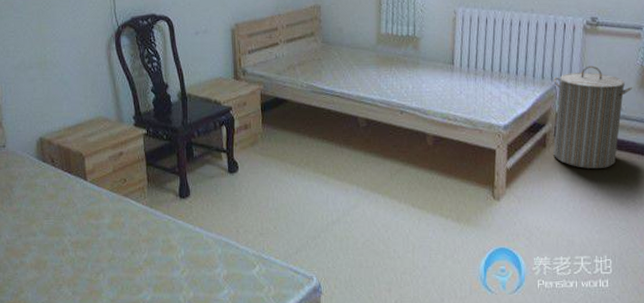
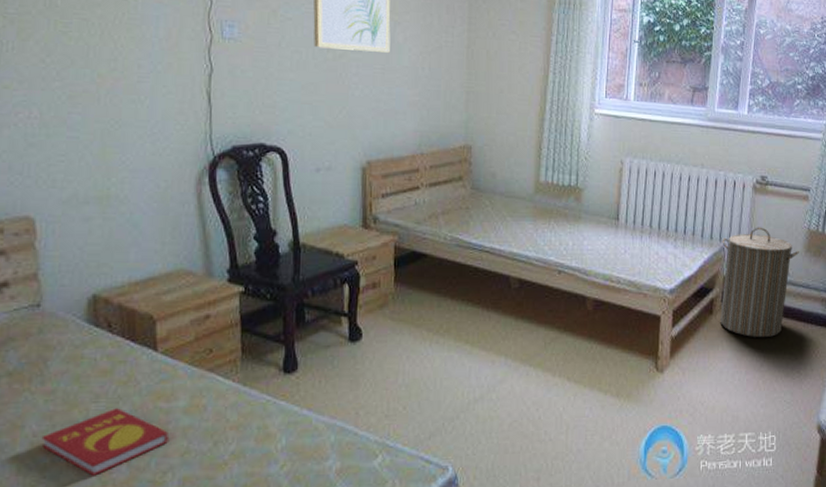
book: none [13,224,99,274] -> present [41,408,168,476]

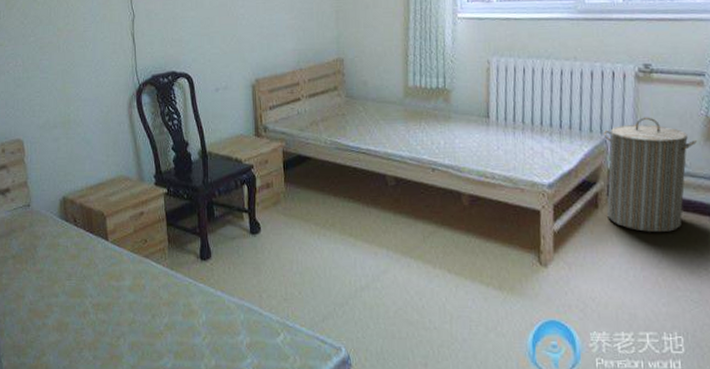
book: present [41,408,168,476] -> none [35,285,119,337]

